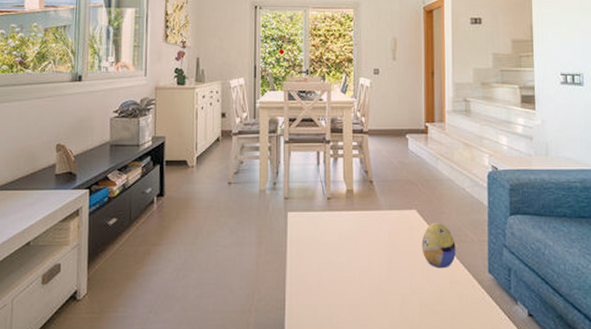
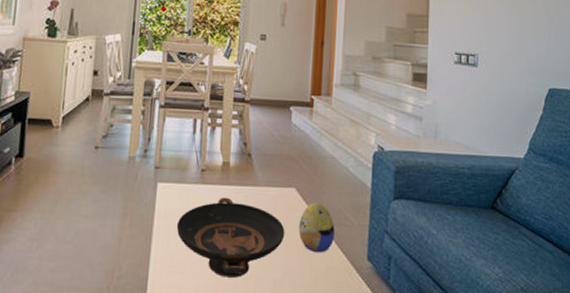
decorative bowl: none [308,222,409,295] -> present [176,197,285,278]

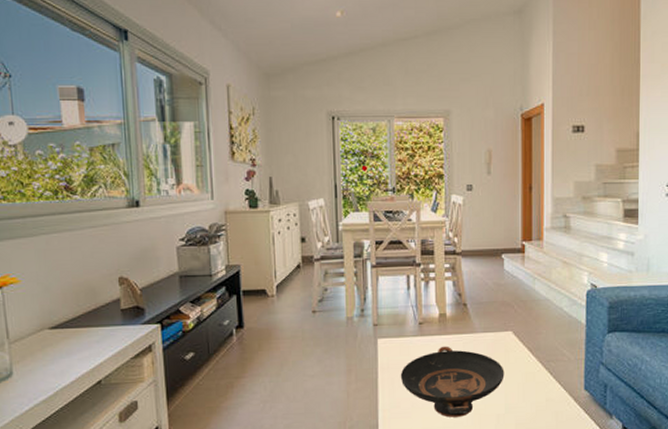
decorative egg: present [298,202,335,253] -> none [517,342,552,388]

